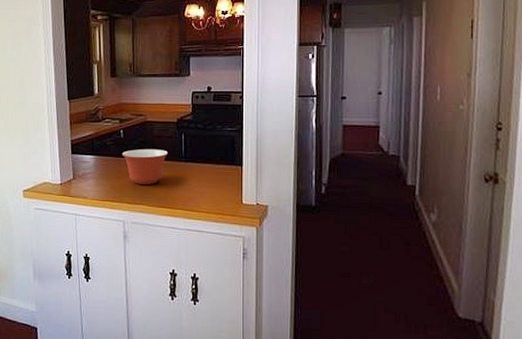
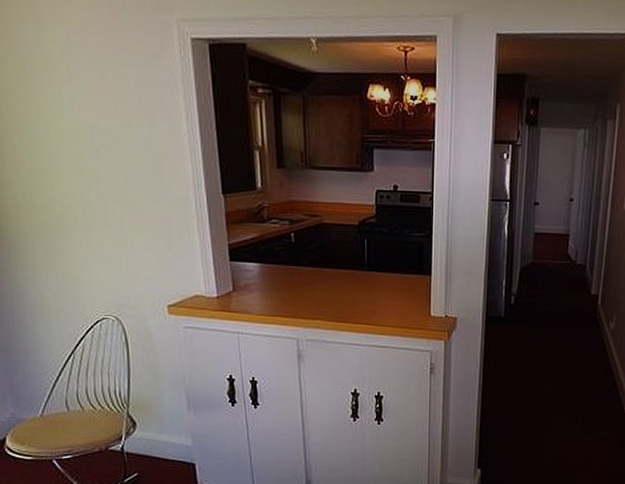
mixing bowl: present [122,148,168,184] -> none [294,255,348,296]

